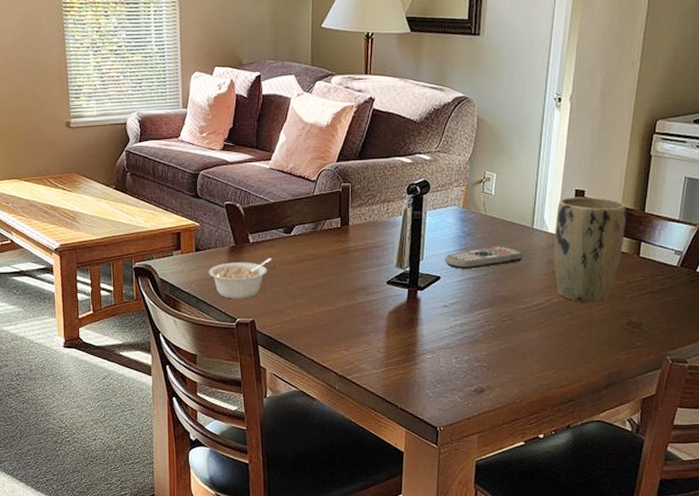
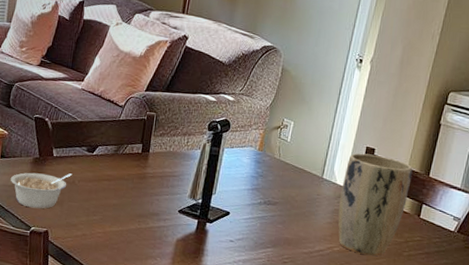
remote control: present [445,246,523,269] -> none [236,190,310,209]

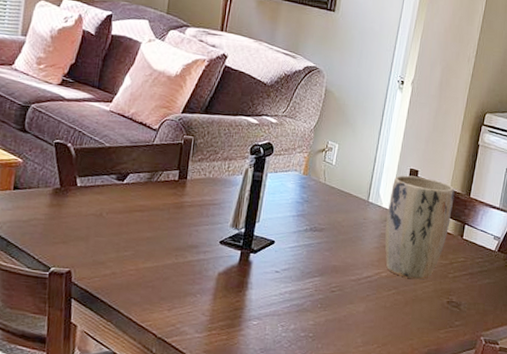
legume: present [10,172,73,209] -> none [25,205,100,246]

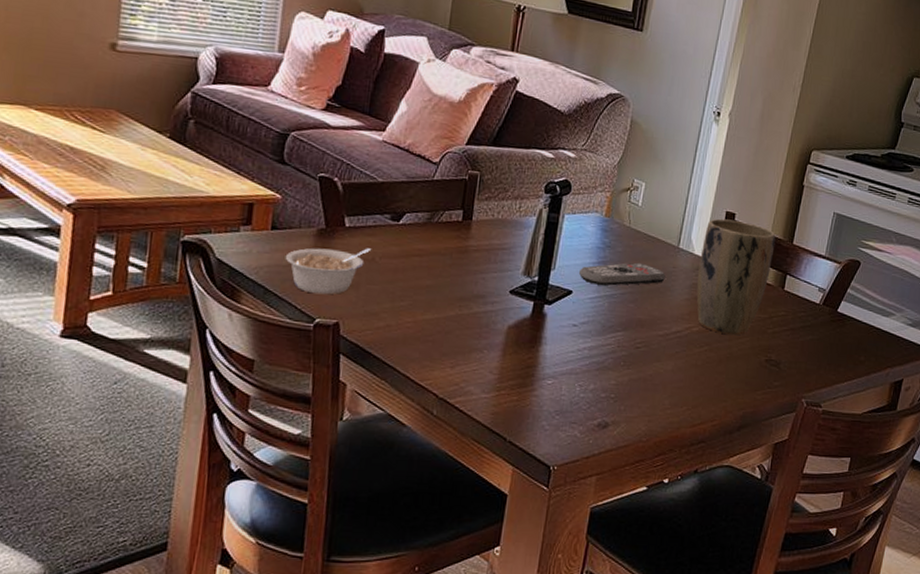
legume: none [25,205,100,246] -> present [285,248,372,295]
remote control: none [281,215,357,236] -> present [579,262,666,286]

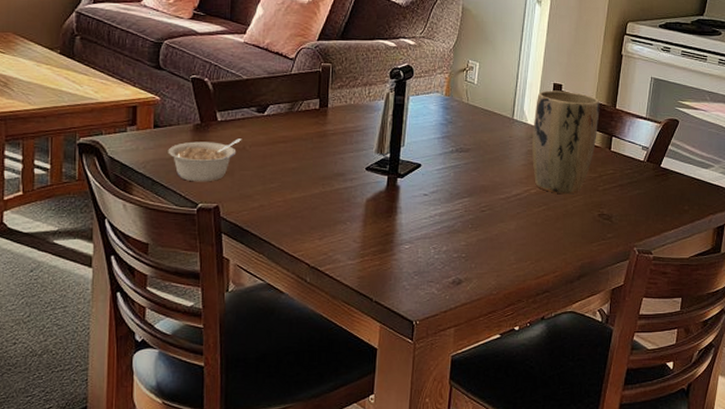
remote control: present [579,262,666,286] -> none [426,135,503,157]

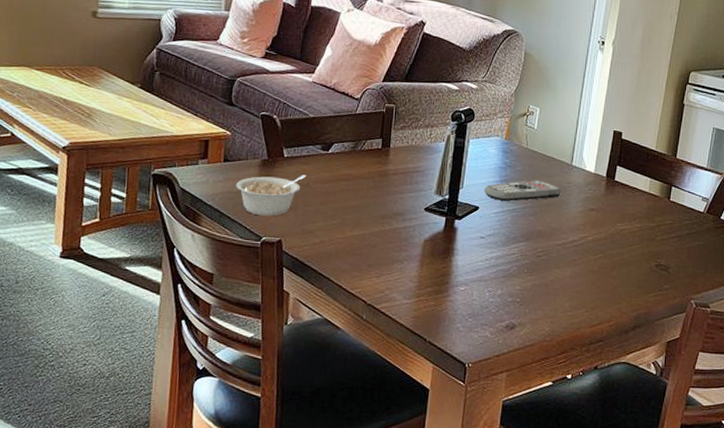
remote control: none [426,135,503,157] -> present [484,179,561,201]
plant pot: present [532,90,600,195] -> none [590,137,660,243]

